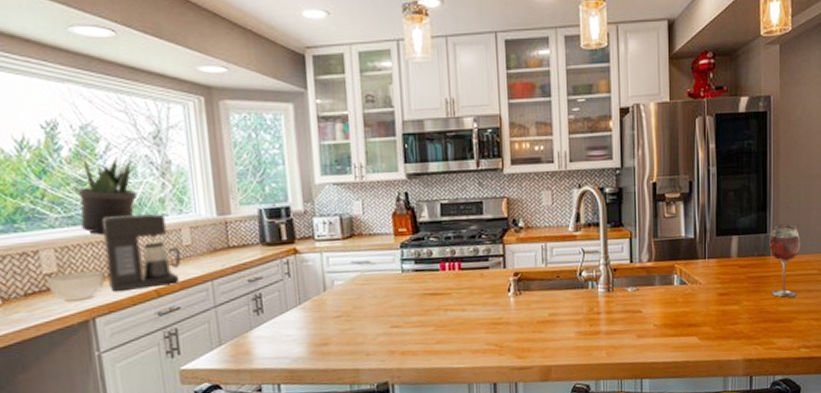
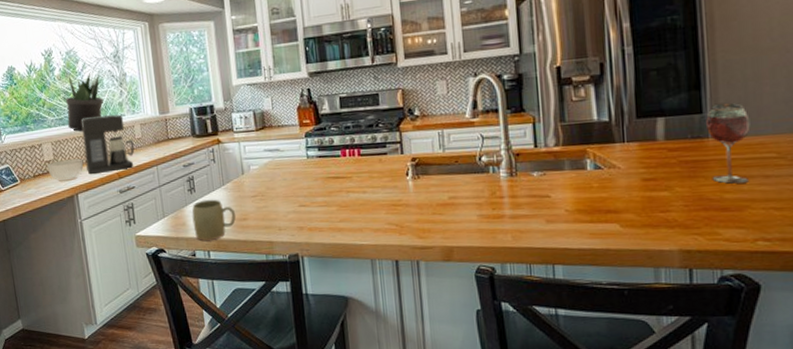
mug: none [258,321,314,372] -> present [192,199,236,241]

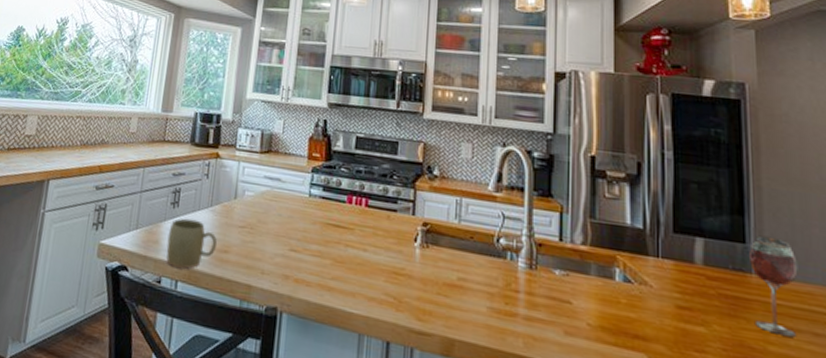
bowl: present [47,158,84,182] -> none [25,137,67,163]
planter: present [65,72,103,131] -> none [61,45,109,111]
coffee maker: present [80,114,135,174] -> none [67,97,126,164]

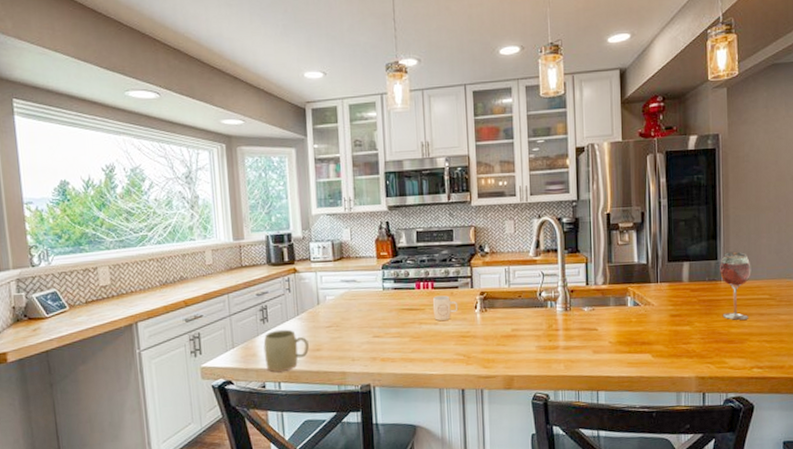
mug: none [363,216,395,249] -> present [432,295,459,322]

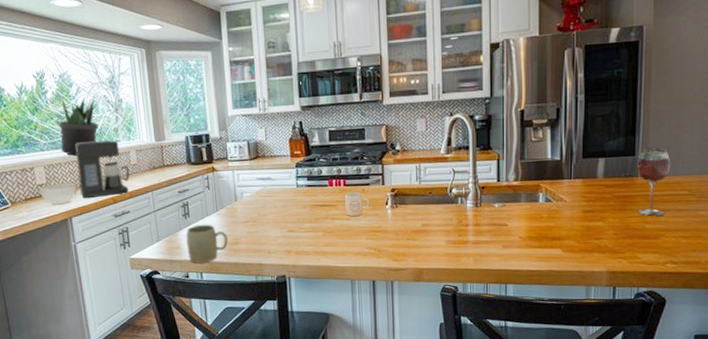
bowl: none [102,284,146,309] -> present [39,183,78,206]
planter: none [127,190,172,255] -> present [58,95,98,156]
coffee maker: none [144,239,204,301] -> present [74,140,130,198]

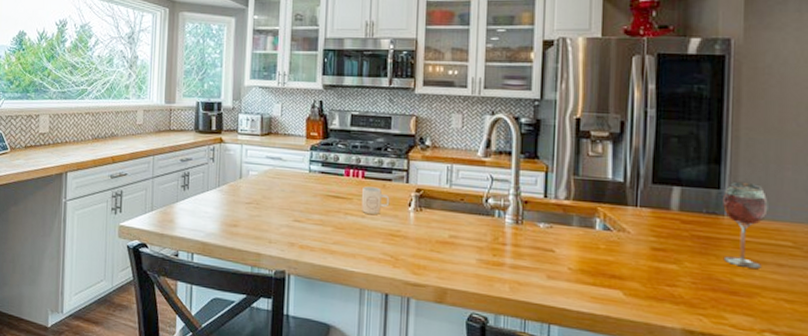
bowl: present [39,183,78,206] -> none [40,134,79,158]
planter: present [58,95,98,156] -> none [70,46,110,108]
coffee maker: present [74,140,130,198] -> none [81,95,134,155]
mug: present [186,224,228,263] -> none [181,198,226,242]

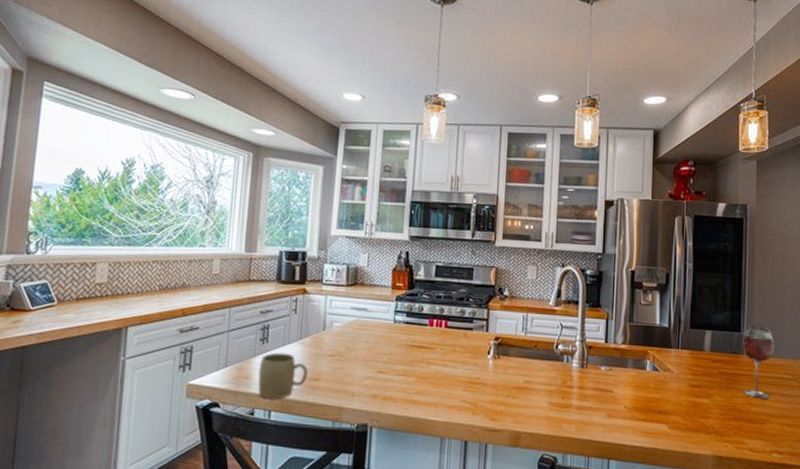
mug: none [181,198,226,242] -> present [258,352,308,399]
mug: present [361,186,390,215] -> none [443,336,471,364]

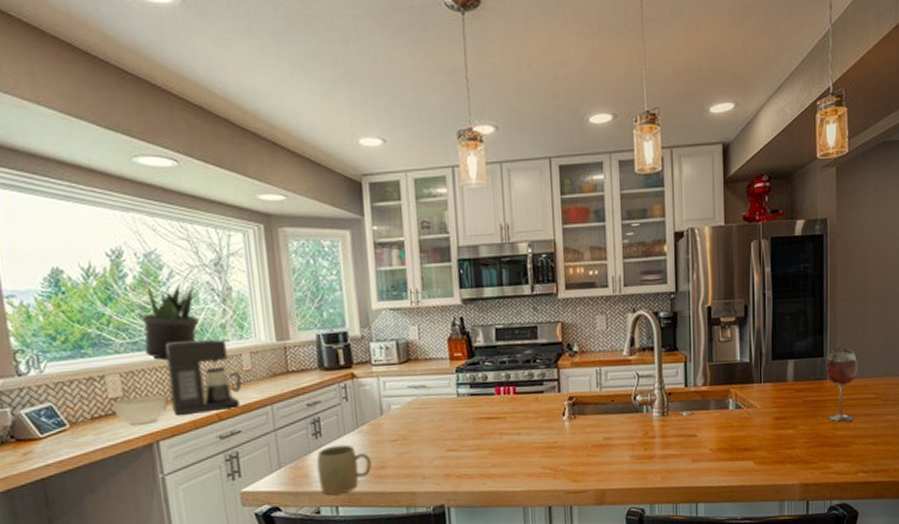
bowl: none [96,285,144,311] -> present [112,395,168,426]
planter: none [134,188,185,256] -> present [141,281,199,360]
coffee maker: none [145,242,209,307] -> present [164,339,242,415]

